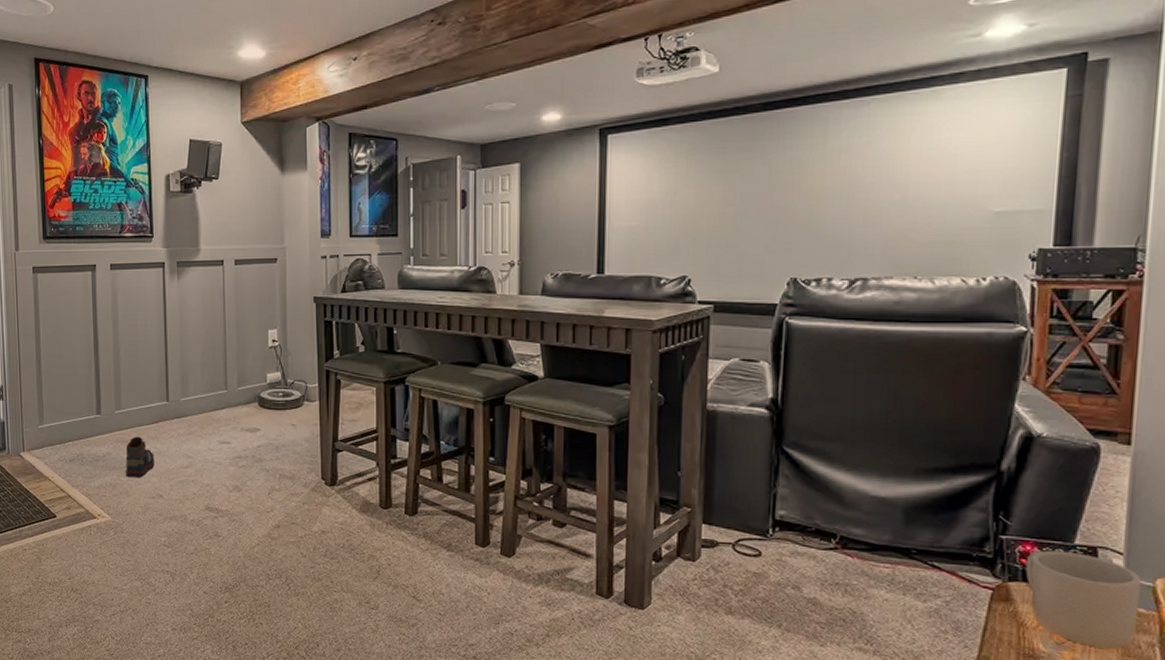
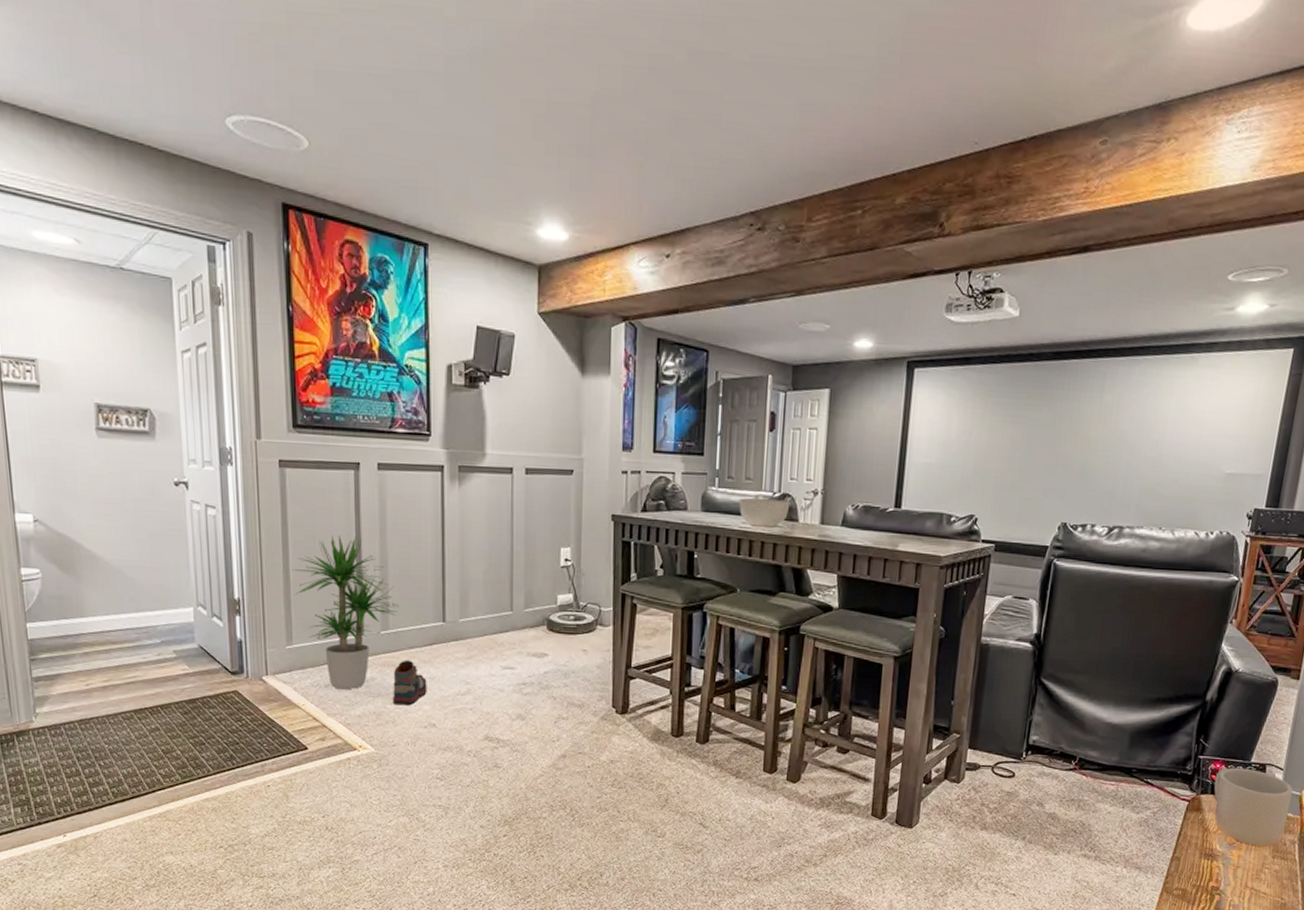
potted plant: none [44,328,130,464] -> present [293,535,399,690]
bowl: none [435,273,487,302] -> present [739,498,790,529]

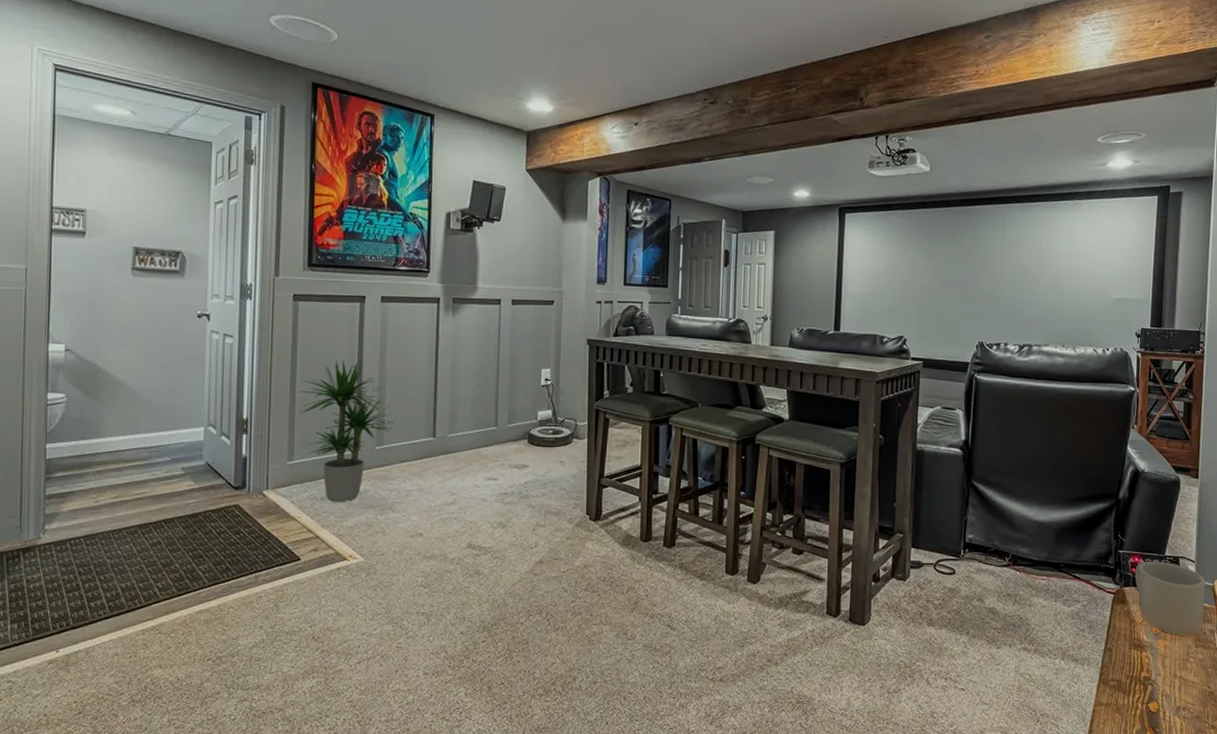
athletic shoe: present [393,660,427,705] -> none [384,473,416,515]
bowl: present [739,498,790,529] -> none [699,324,744,350]

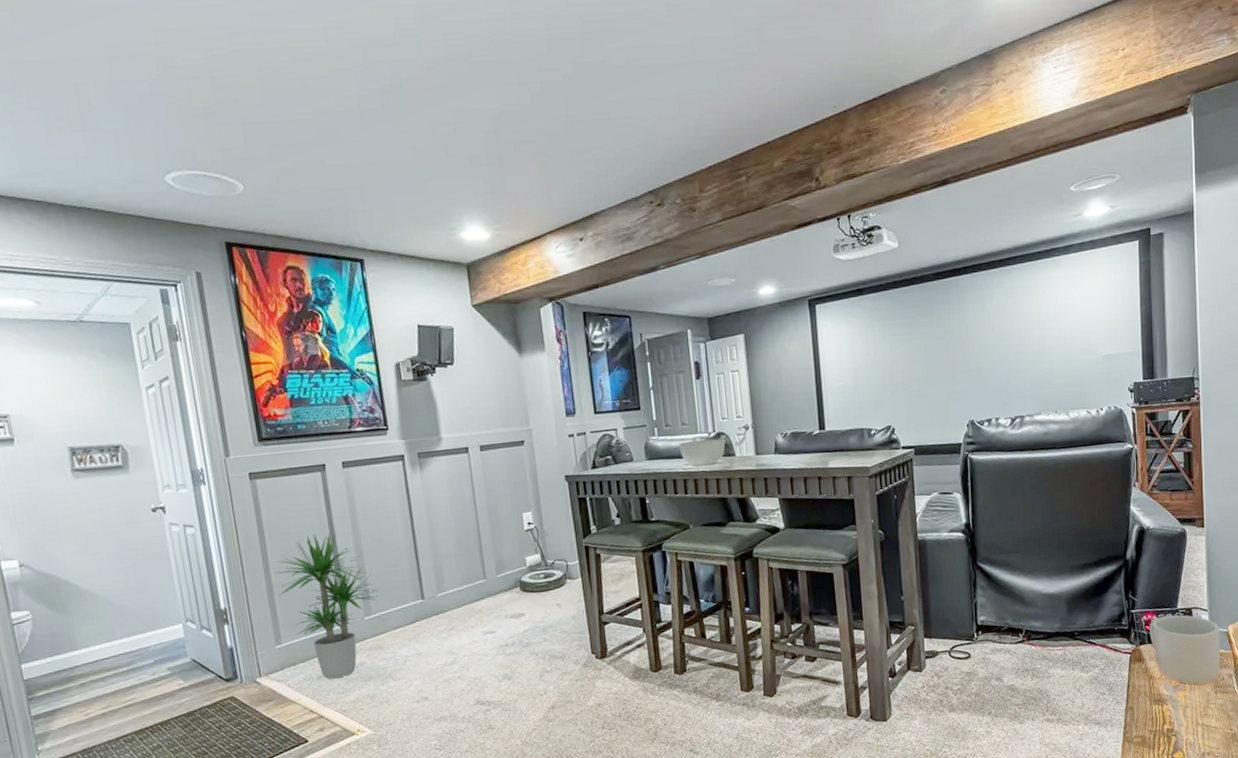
bowl: none [699,324,744,350] -> present [678,438,726,467]

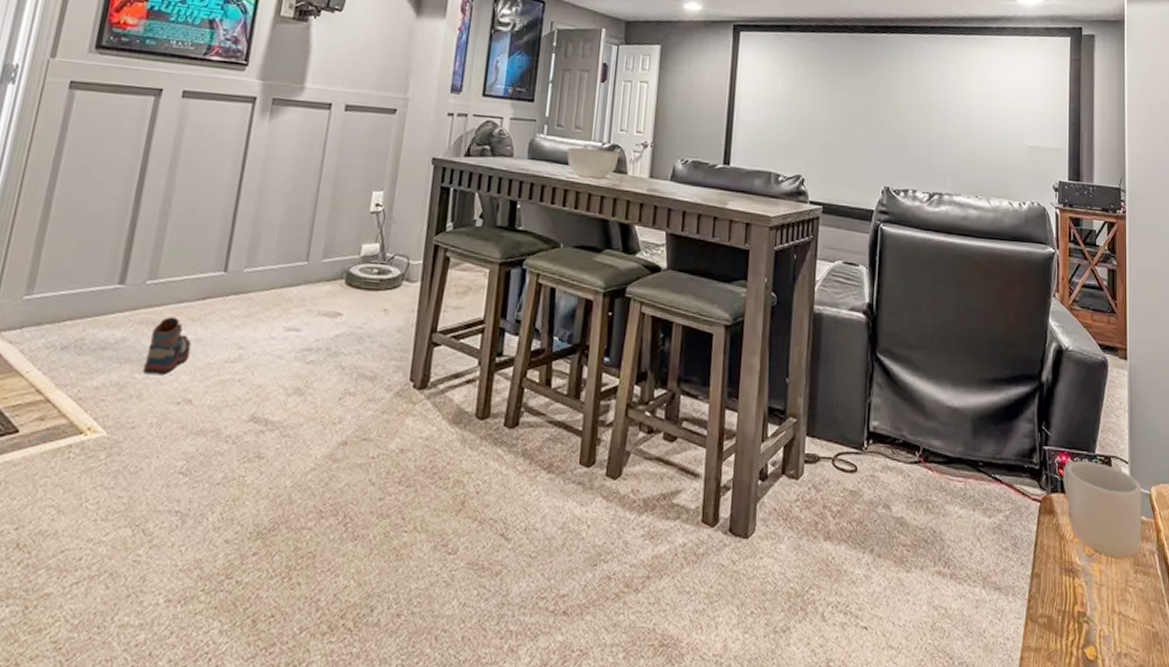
potted plant: present [274,532,379,679] -> none [52,166,175,353]
athletic shoe: none [381,640,416,685] -> present [143,316,192,374]

